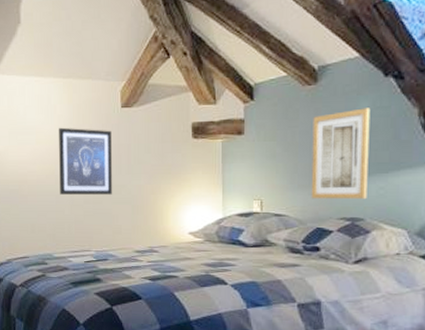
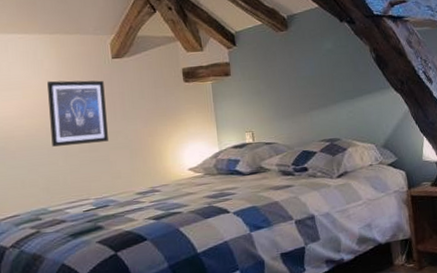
wall art: present [311,108,371,200] -> none [288,47,340,127]

